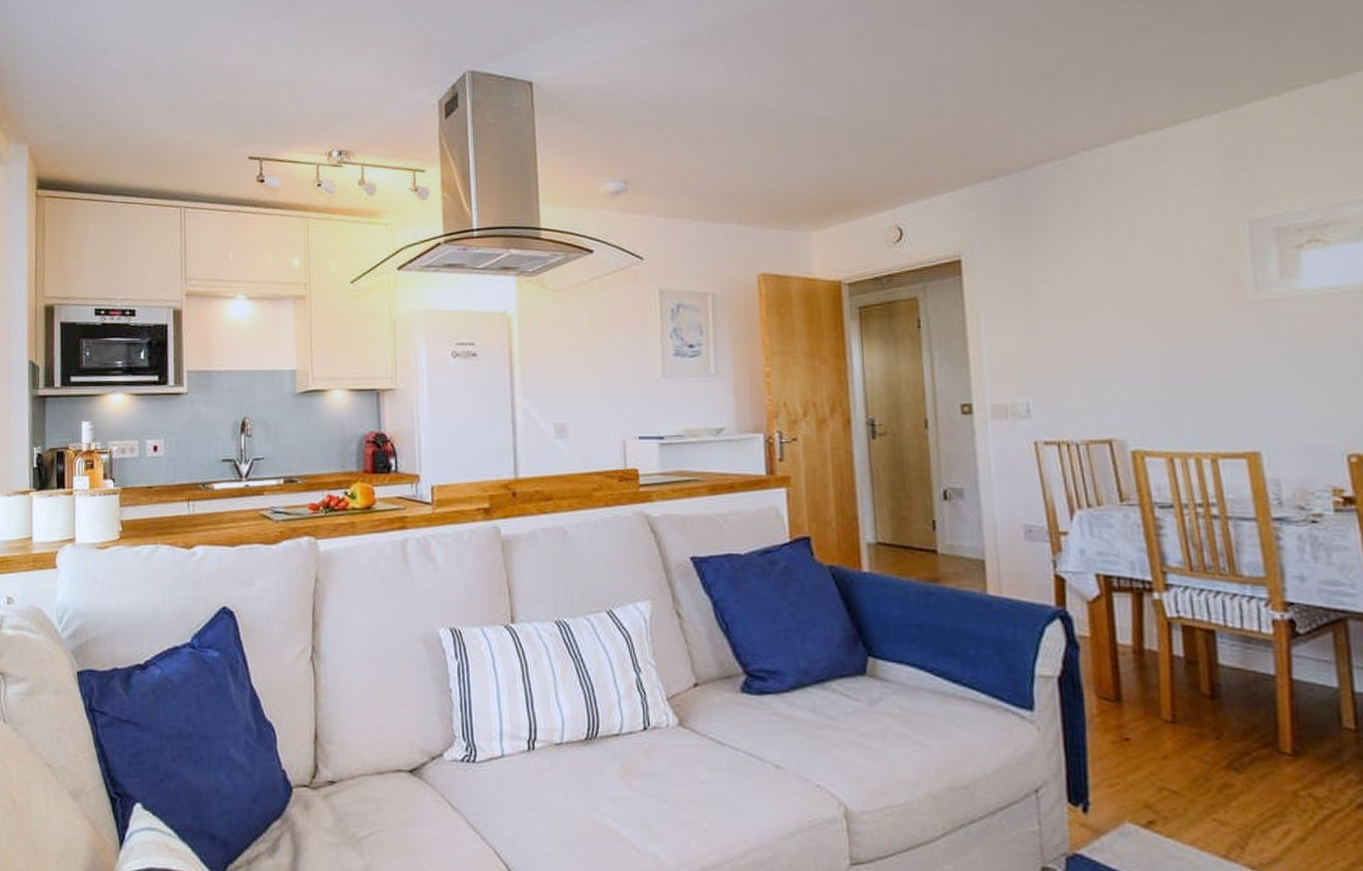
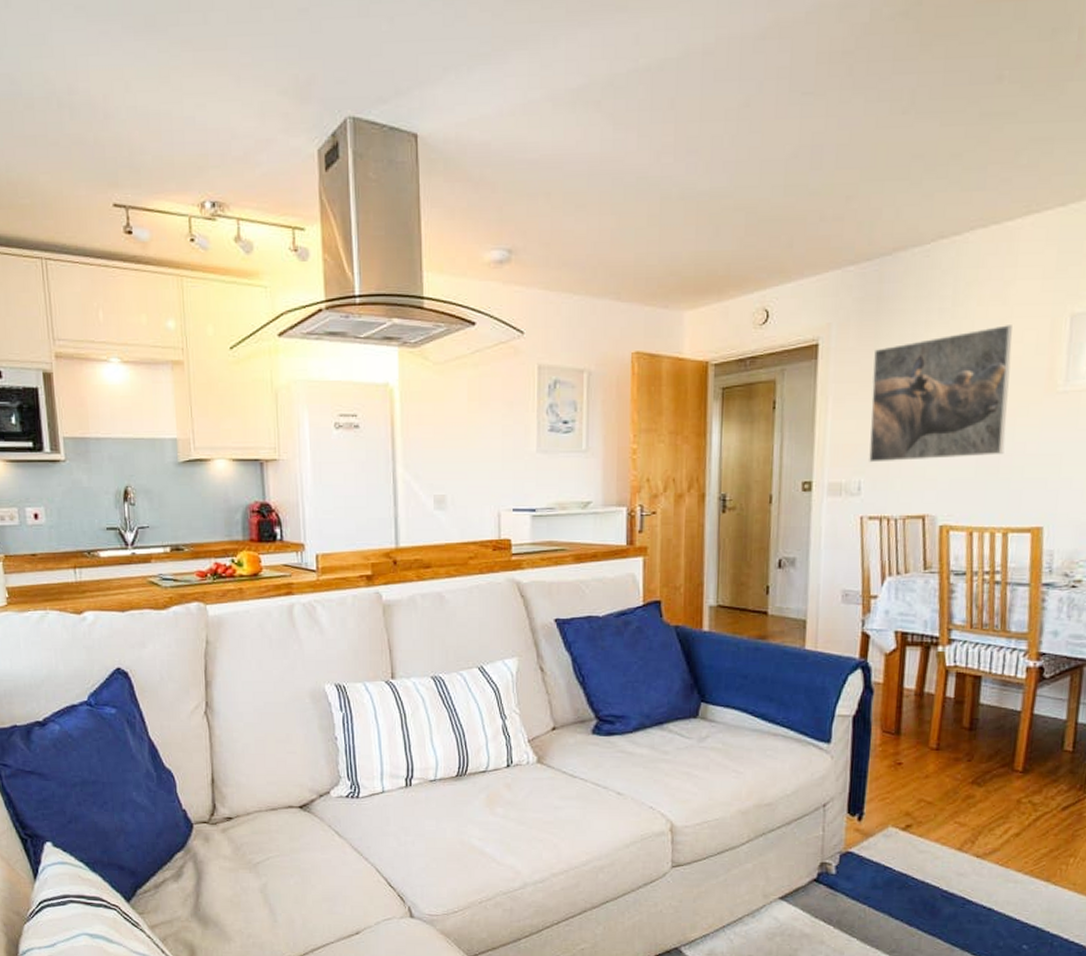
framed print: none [1026,233,1196,382] -> present [869,325,1012,463]

